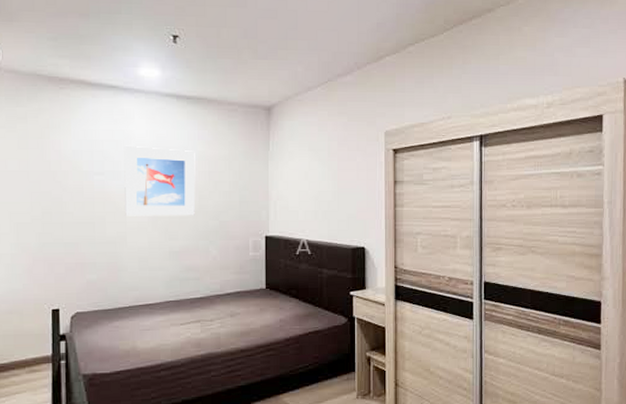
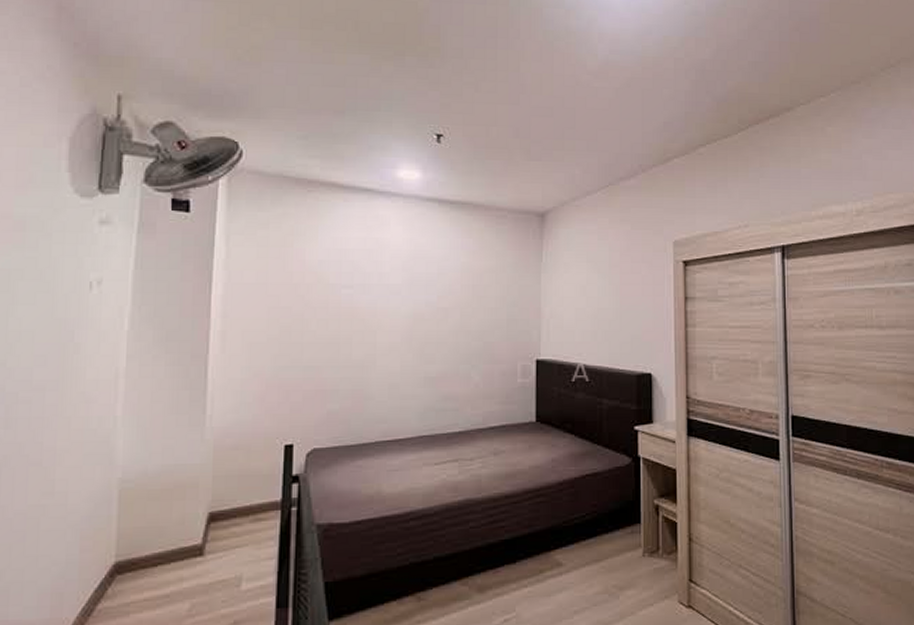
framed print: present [124,145,196,216] -> none [375,255,458,336]

